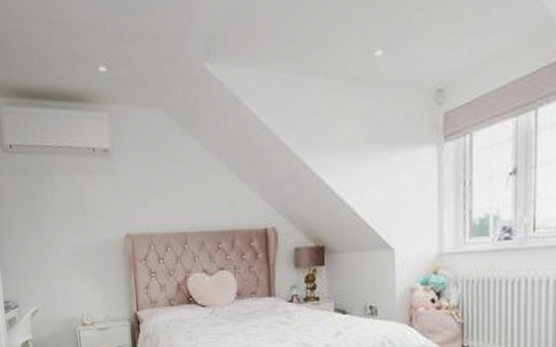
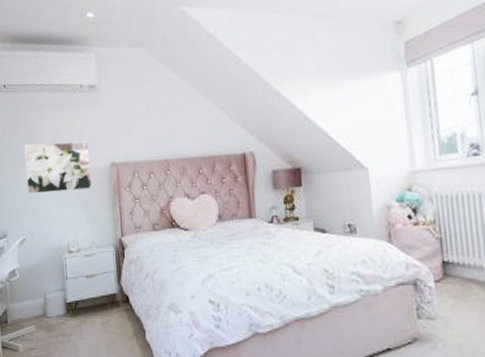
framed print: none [33,209,106,264] -> present [24,141,92,194]

